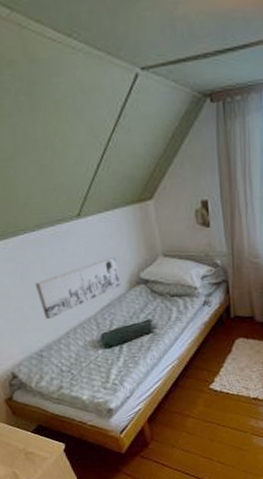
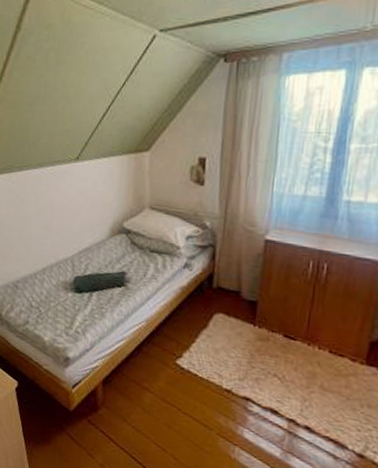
wall art: present [34,258,121,320] -> none [26,202,104,253]

